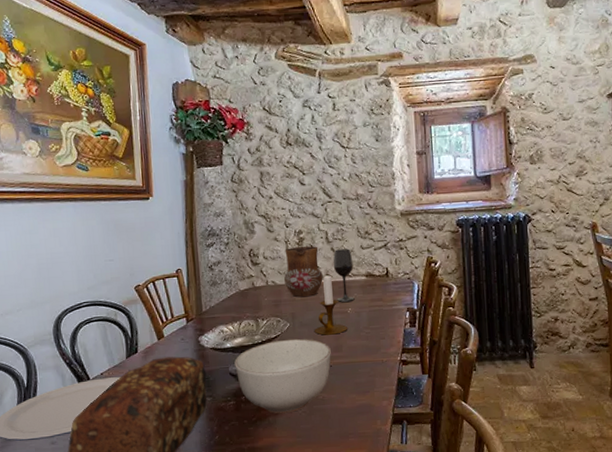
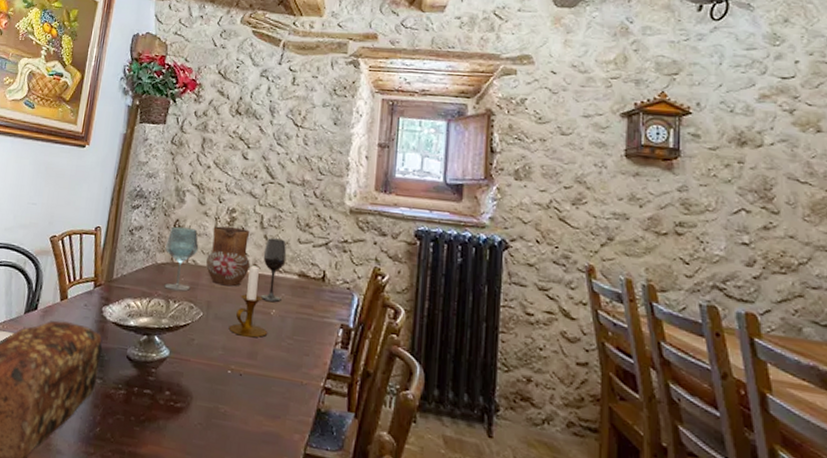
bowl: present [234,338,332,414] -> none [134,329,245,421]
wine glass: none [244,254,276,312] -> present [164,226,199,293]

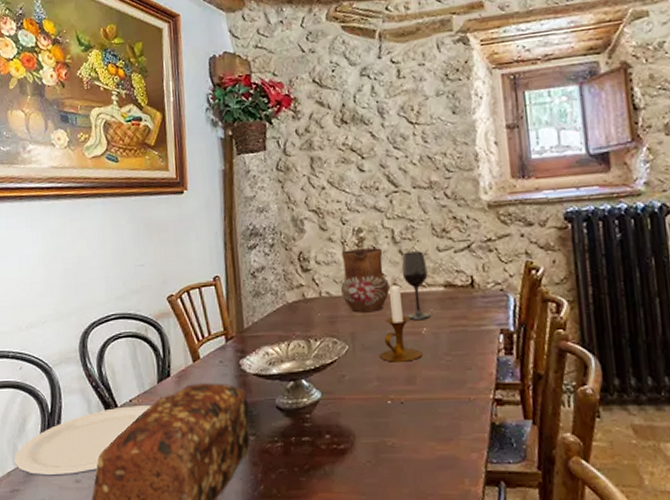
wine glass: present [164,226,199,293] -> none [292,258,330,330]

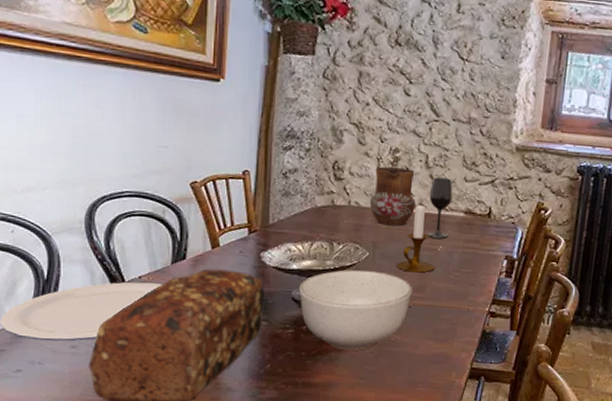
bowl: none [282,365,403,463] -> present [299,269,413,352]

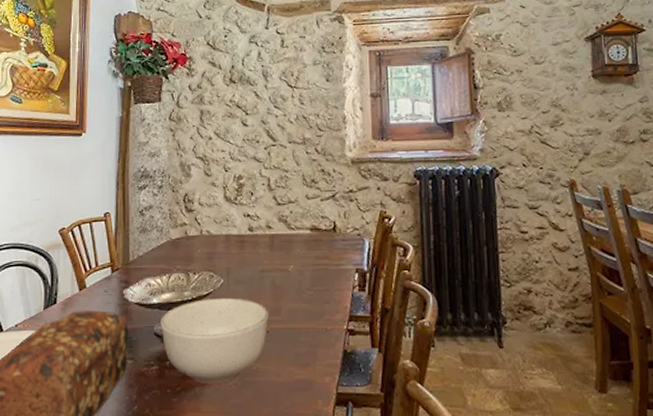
ceramic pitcher: present [370,166,416,227] -> none [220,193,263,251]
candlestick: present [396,205,435,273] -> none [250,227,288,295]
wine glass: present [427,177,453,240] -> none [274,198,297,259]

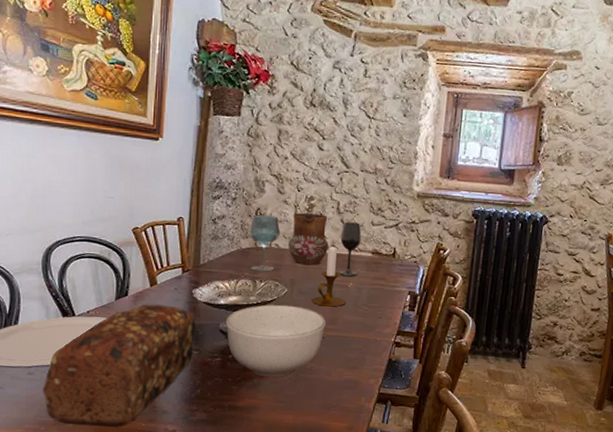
wine glass: none [177,200,211,264] -> present [248,214,281,273]
ceramic pitcher: none [220,193,263,251] -> present [288,213,329,266]
candlestick: none [250,227,288,295] -> present [311,246,345,307]
wine glass: none [274,198,297,259] -> present [339,221,362,277]

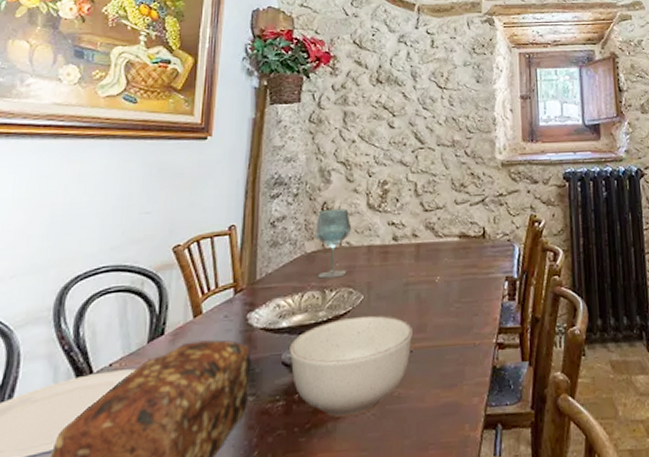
ceramic pitcher: present [288,213,329,266] -> none [362,199,408,263]
candlestick: present [311,246,345,307] -> none [393,235,434,311]
wine glass: present [339,221,362,277] -> none [421,203,445,270]

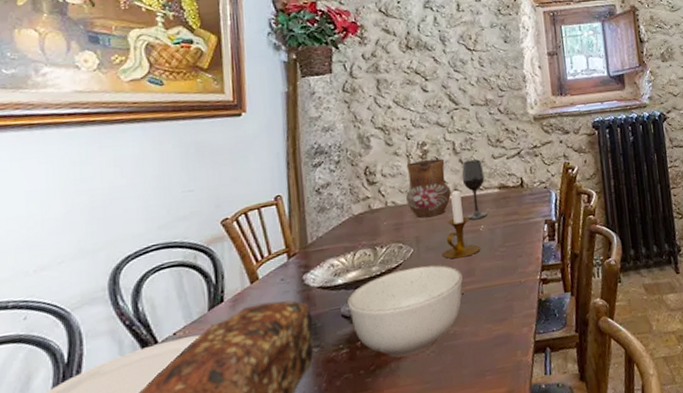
wine glass: present [313,208,352,280] -> none [359,171,396,239]
ceramic pitcher: none [362,199,408,263] -> present [406,158,451,218]
candlestick: none [393,235,434,311] -> present [442,190,480,259]
wine glass: none [421,203,445,270] -> present [461,159,487,220]

